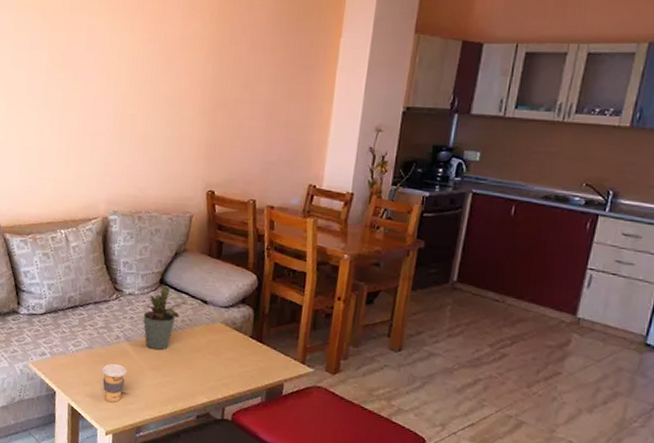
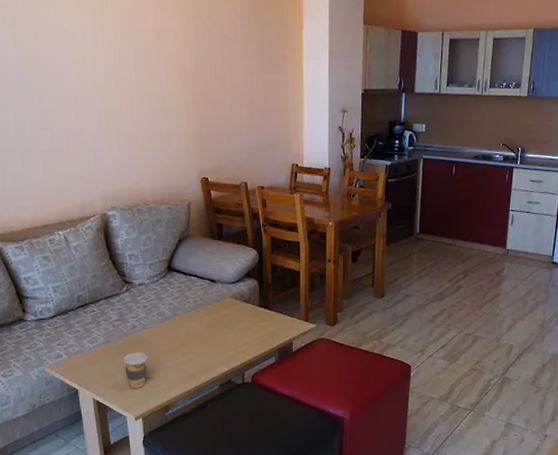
potted plant: present [143,285,187,350] -> none [156,271,197,333]

